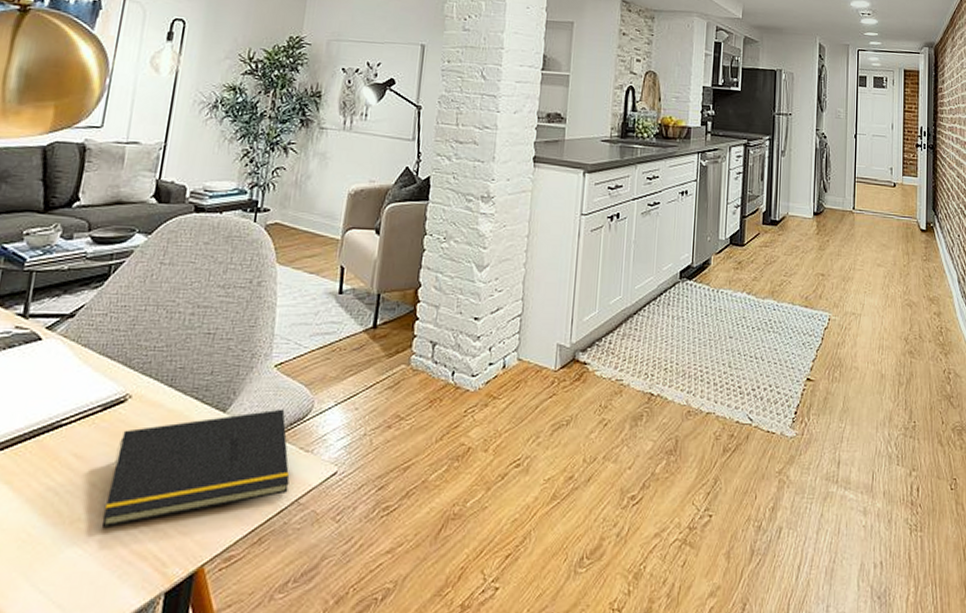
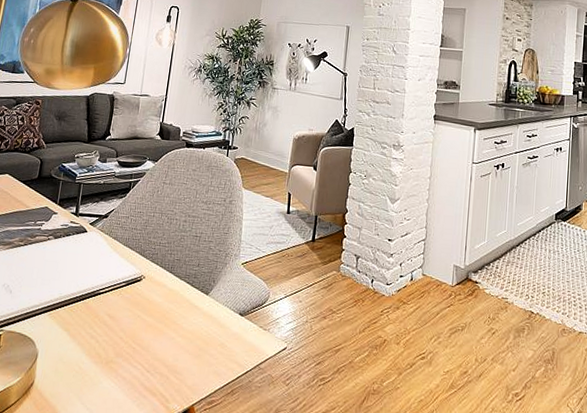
notepad: present [101,409,290,527] -> none [126,296,253,369]

